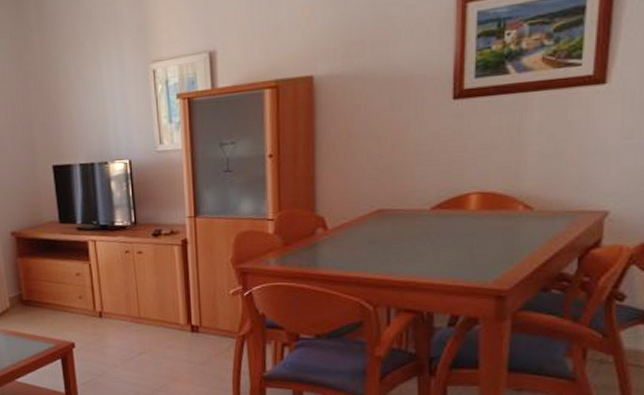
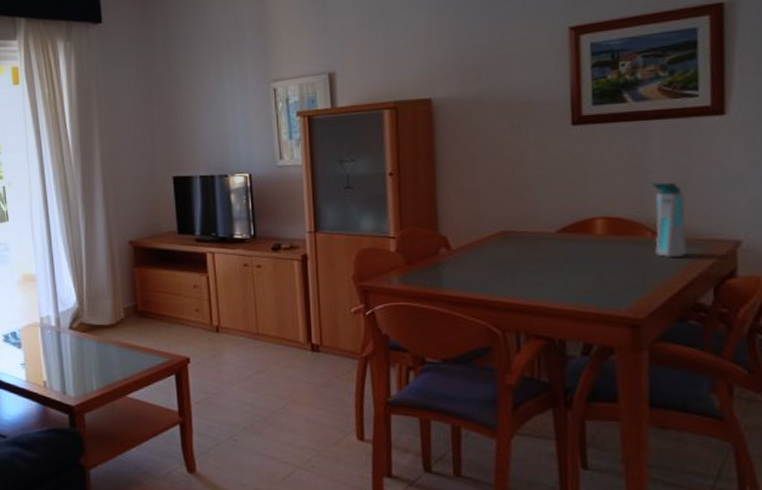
water bottle: none [525,154,559,231] -> present [650,182,689,259]

